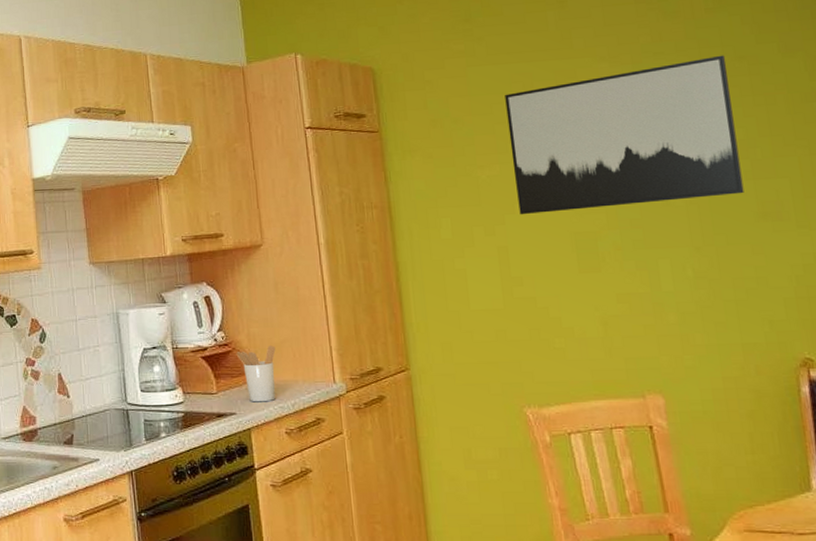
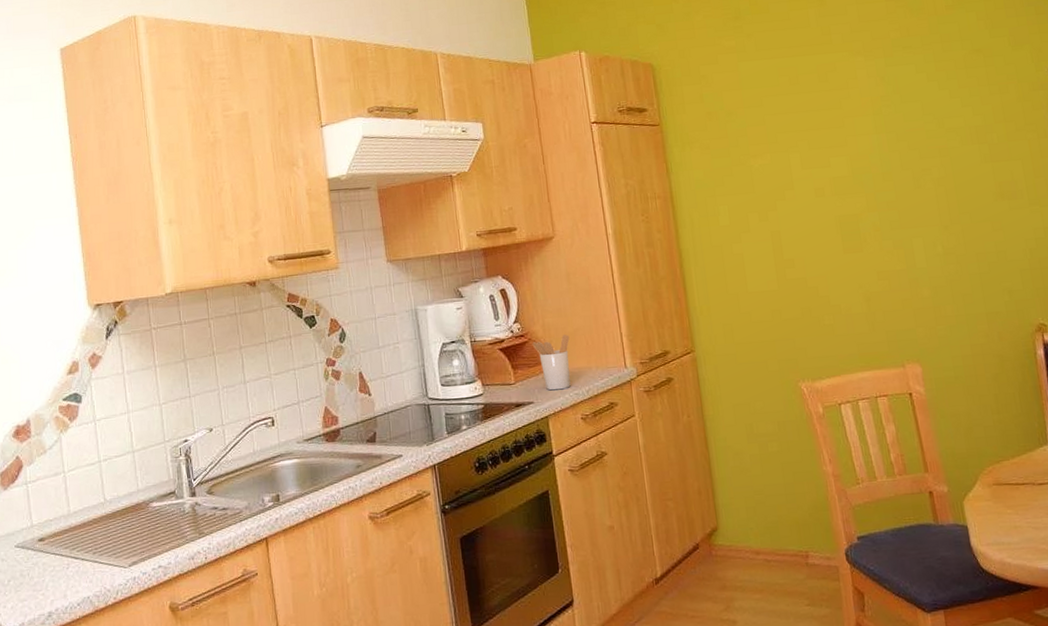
wall art: present [505,55,744,215] -> none [773,48,984,201]

